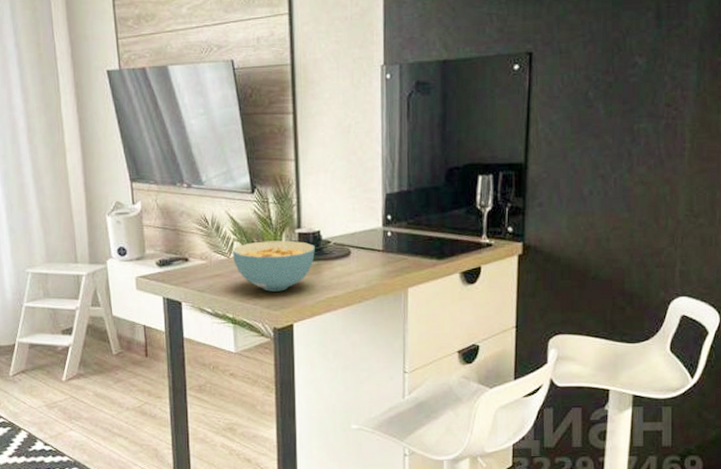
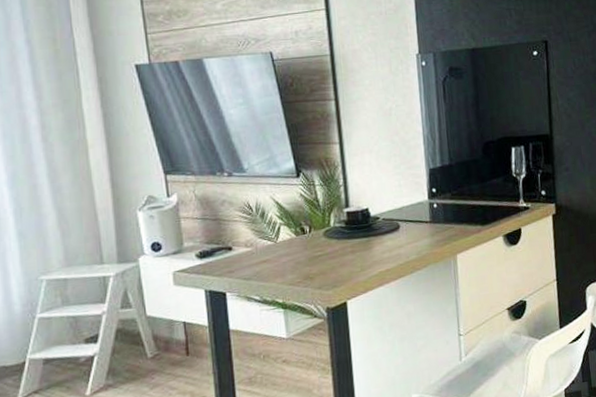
cereal bowl: present [232,240,315,292] -> none [279,220,365,272]

